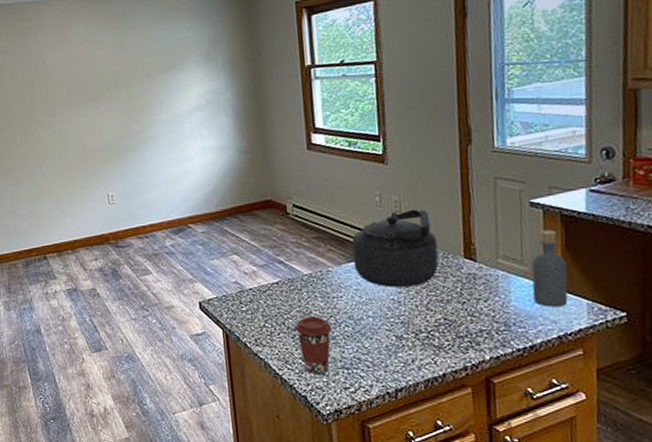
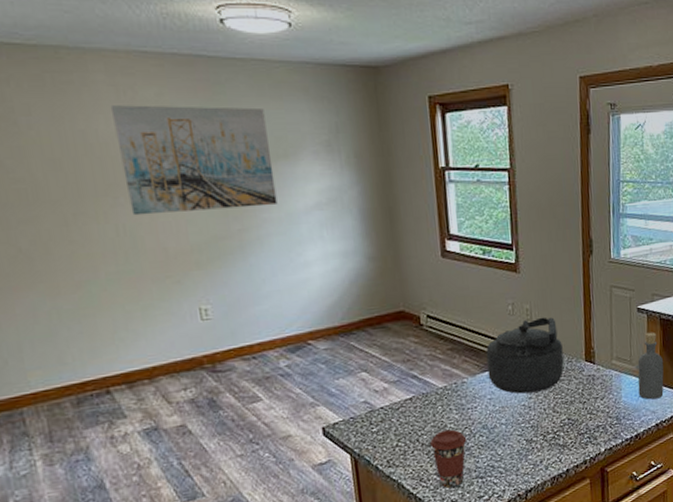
wall art: none [53,30,167,122] -> present [110,105,278,216]

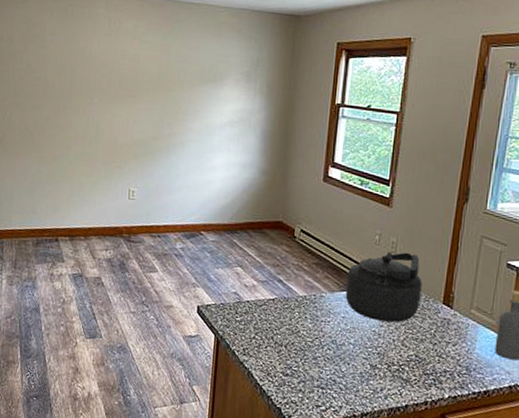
wall art: present [110,105,278,216] -> none [100,32,206,119]
coffee cup: present [429,429,467,488] -> none [281,335,316,390]

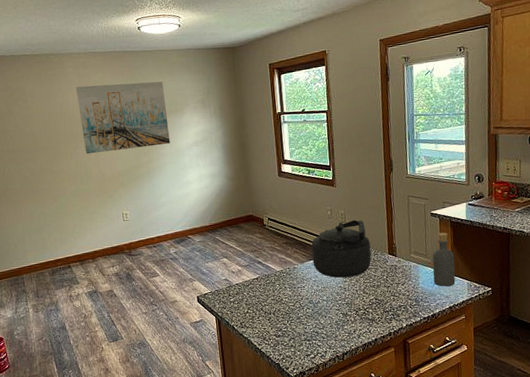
wall art: none [100,32,206,119] -> present [75,81,170,154]

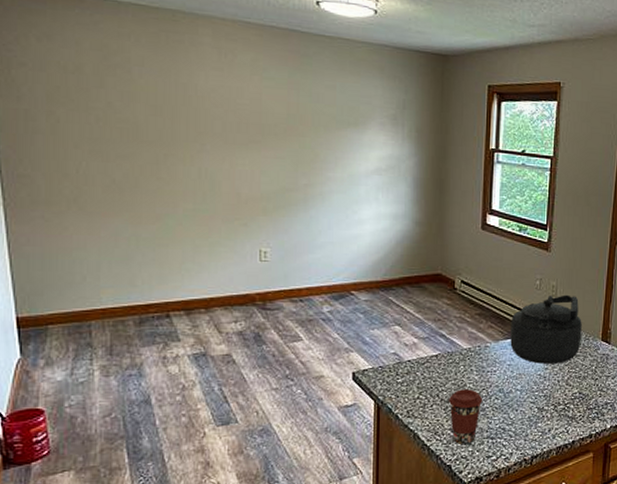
wall art: present [75,81,170,154] -> none [211,65,343,167]
coffee cup: none [270,302,298,346] -> present [448,389,483,444]

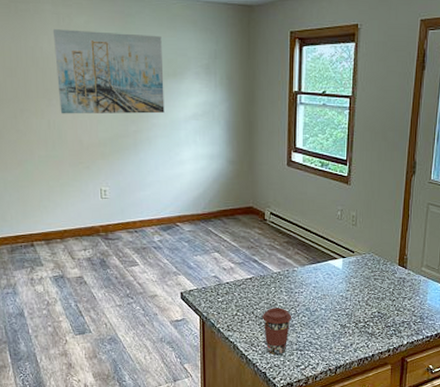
wall art: none [211,65,343,167] -> present [52,29,165,114]
kettle: present [510,294,582,364] -> none [315,224,380,286]

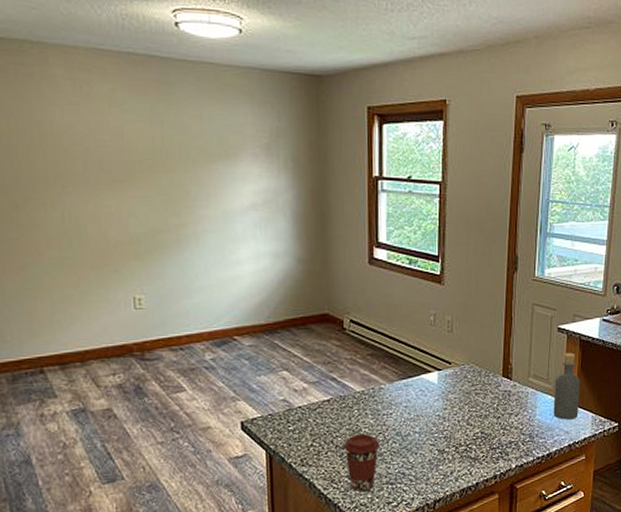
wall art: present [52,29,165,114] -> none [66,99,215,205]

